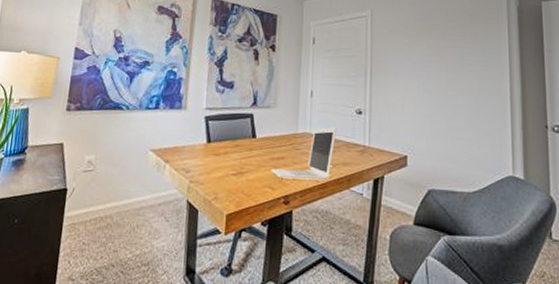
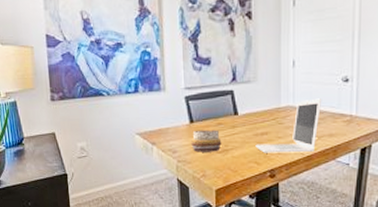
decorative bowl: none [206,150,238,174] -> present [191,129,222,152]

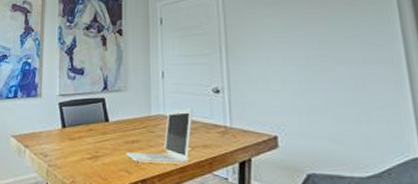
decorative bowl: present [191,129,222,152] -> none [62,135,92,158]

